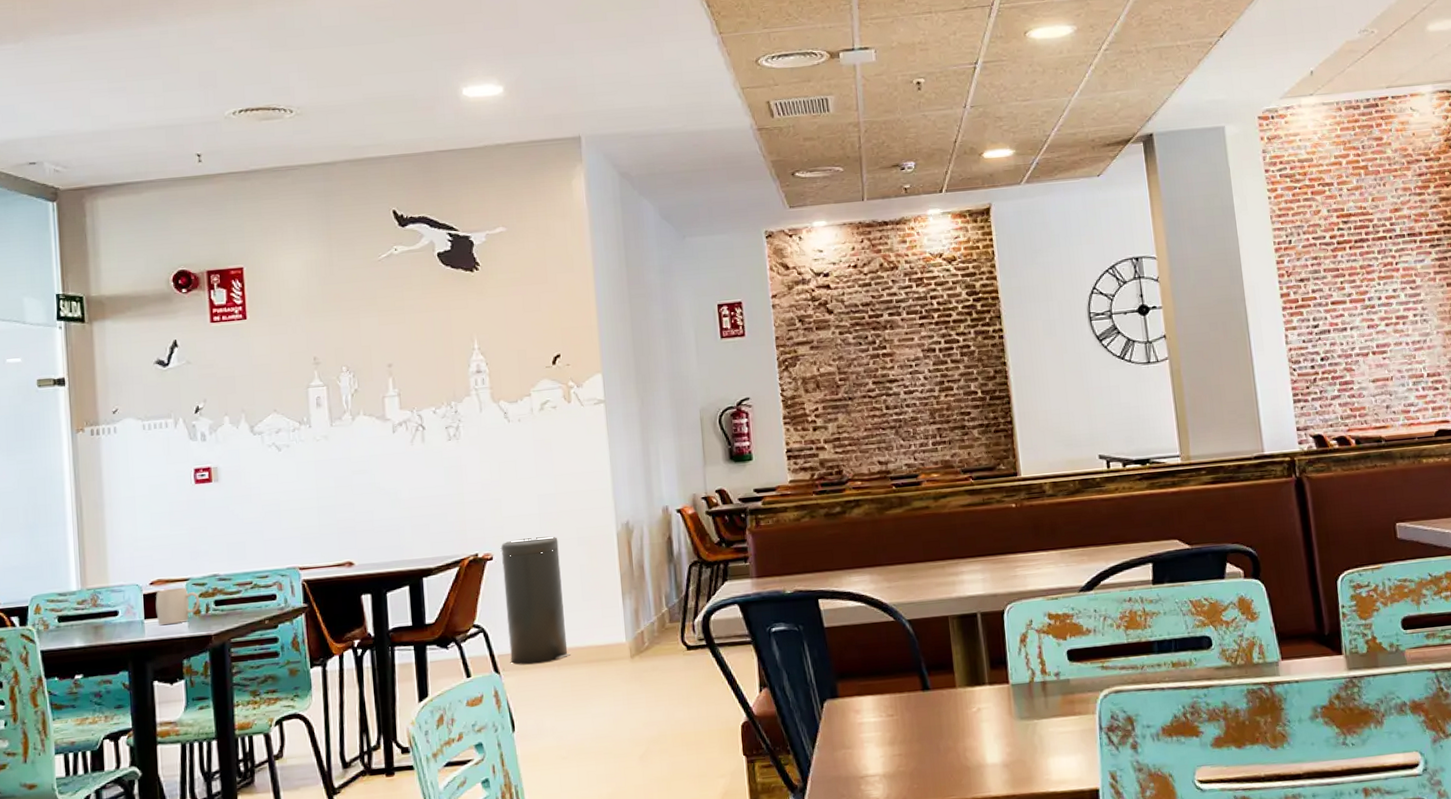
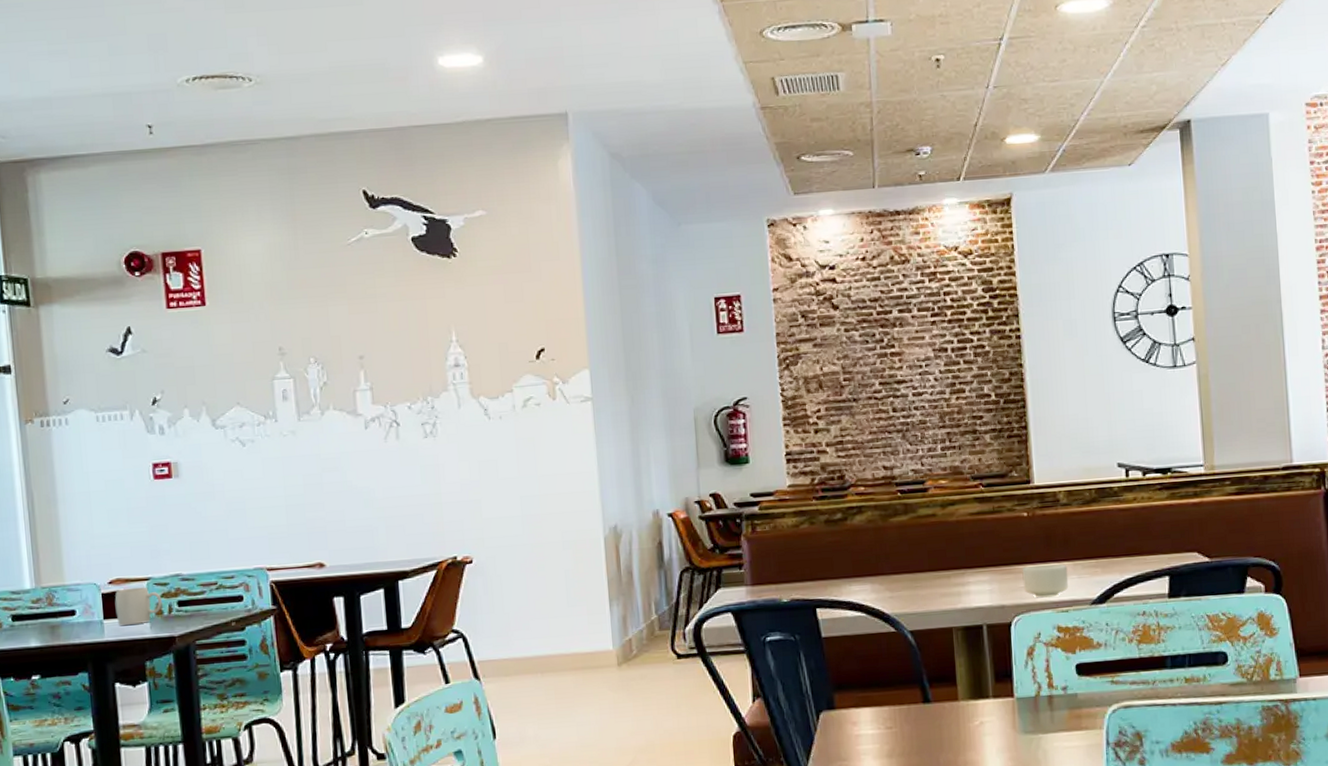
pedal bin: present [501,536,570,666] -> none [481,540,554,673]
mug: none [1012,553,1057,586] -> present [1022,564,1069,598]

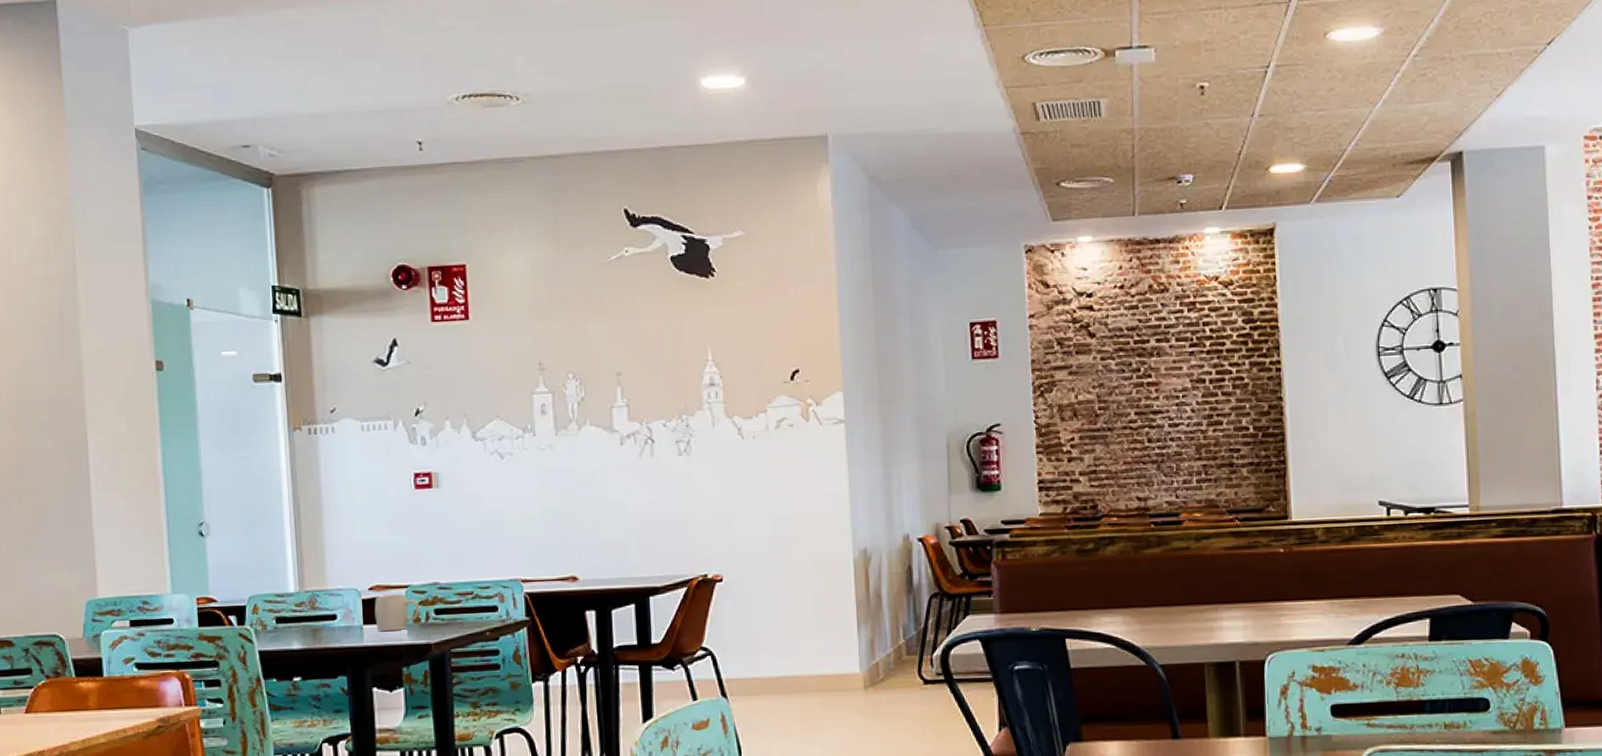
mug: present [1022,564,1069,598] -> none [1277,602,1325,636]

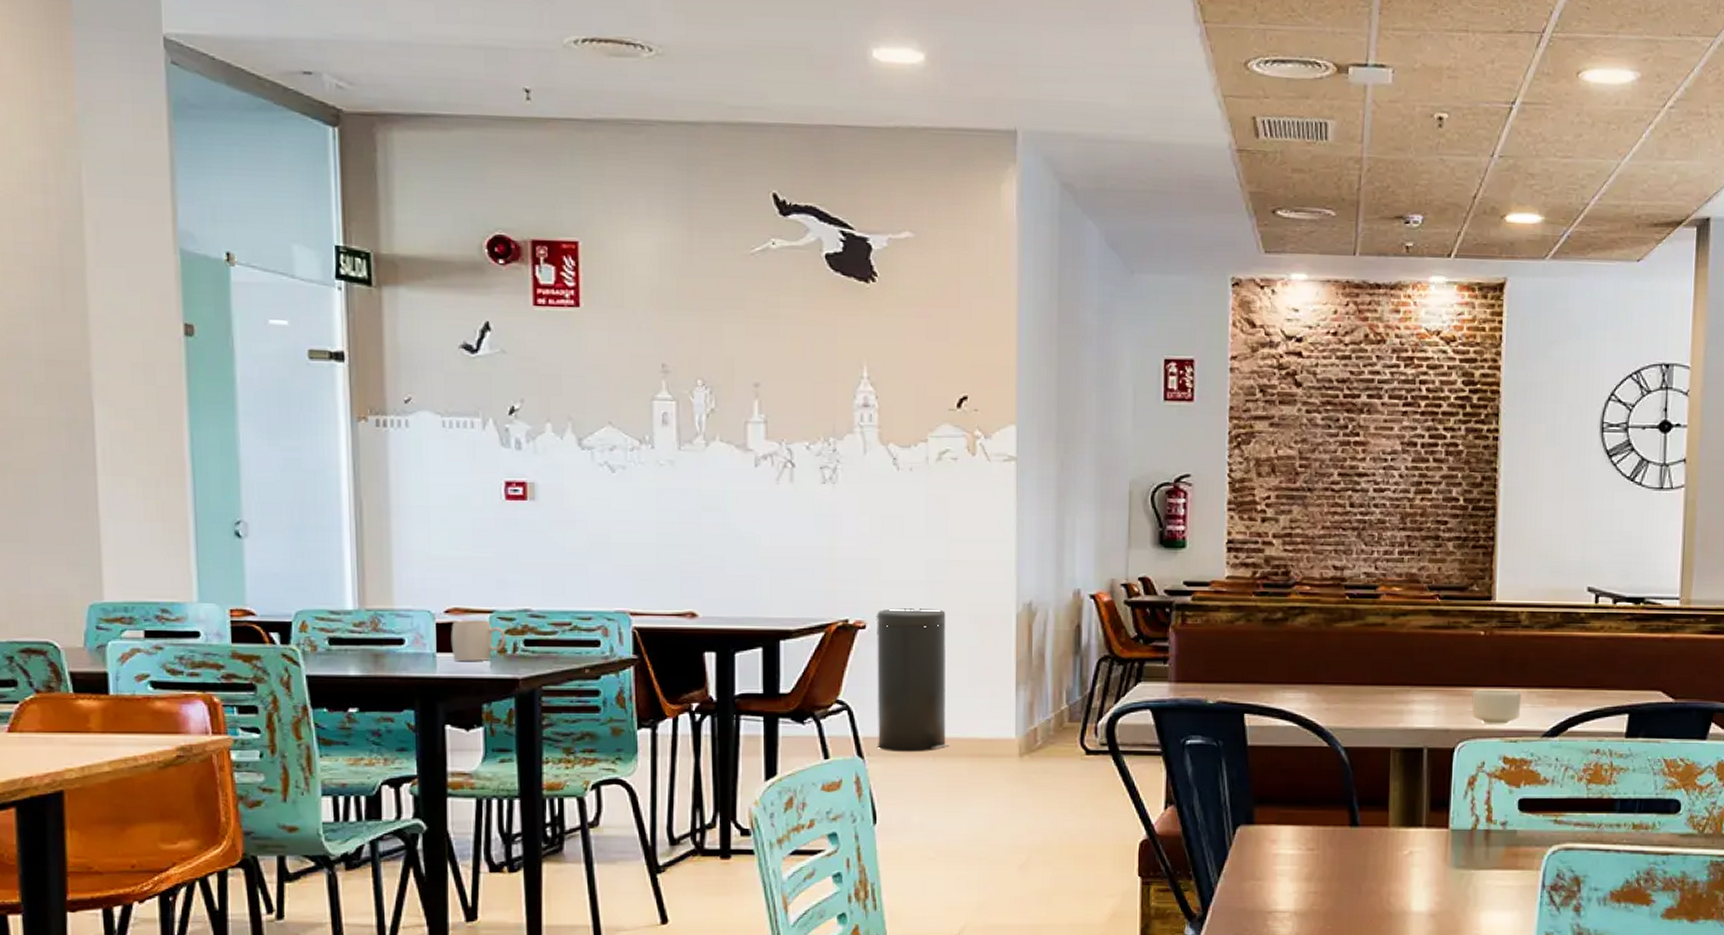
pedal bin: none [732,560,801,692] -> present [877,608,949,753]
mug: none [1277,602,1325,636] -> present [1471,689,1522,725]

